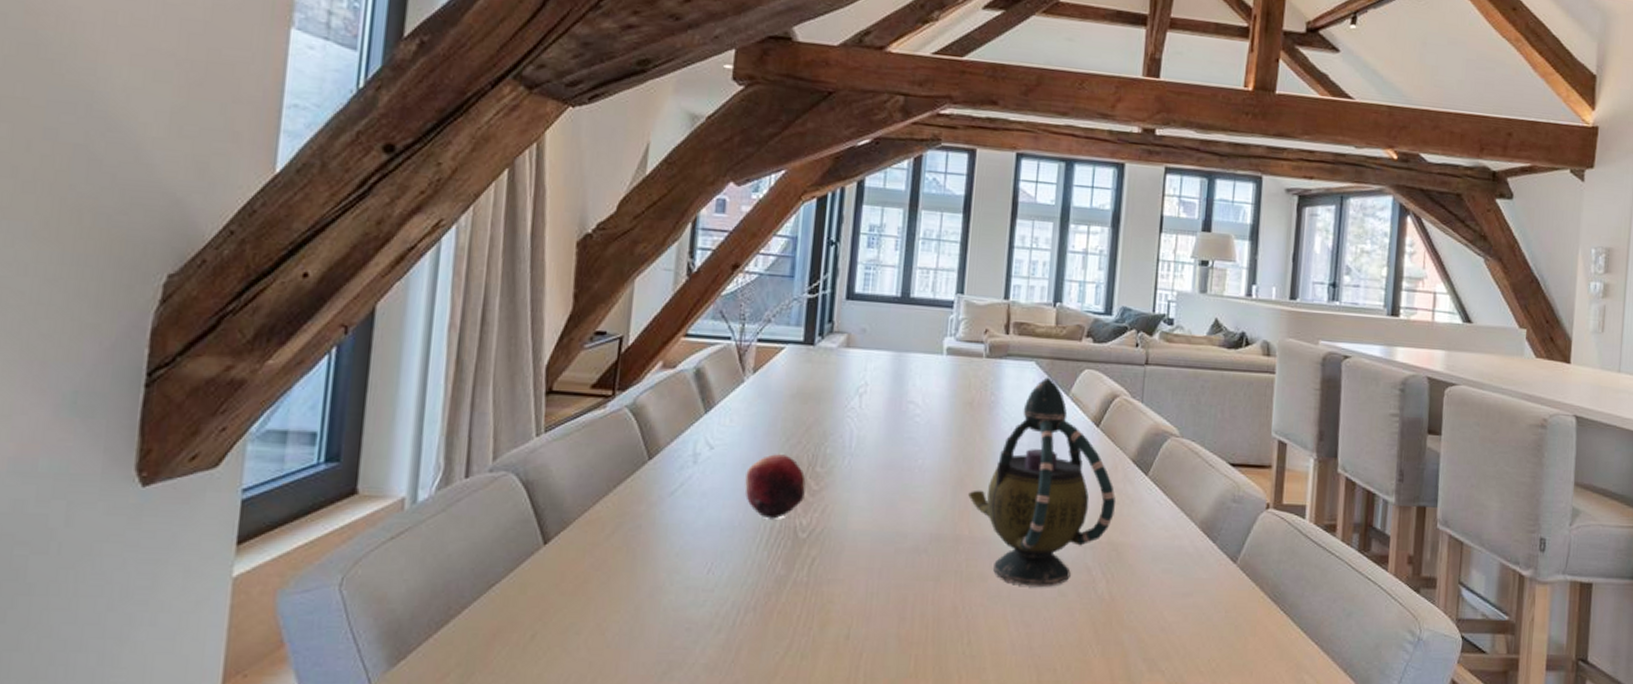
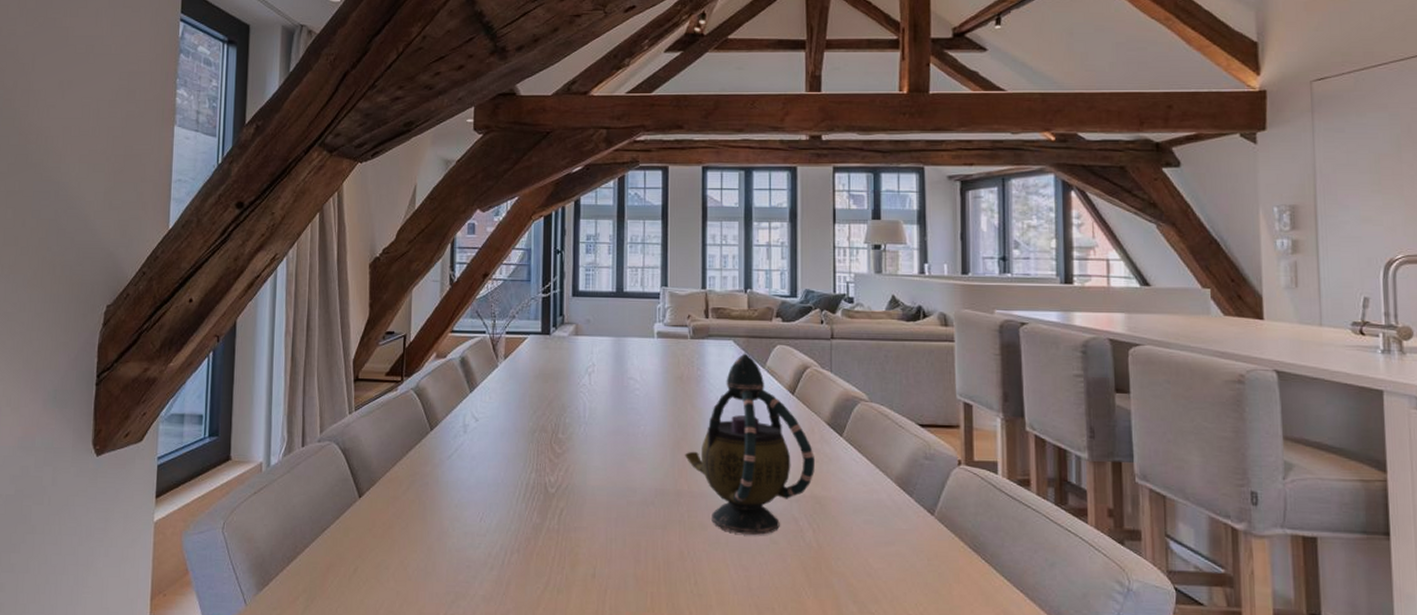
fruit: present [745,454,806,519] -> none [504,424,551,477]

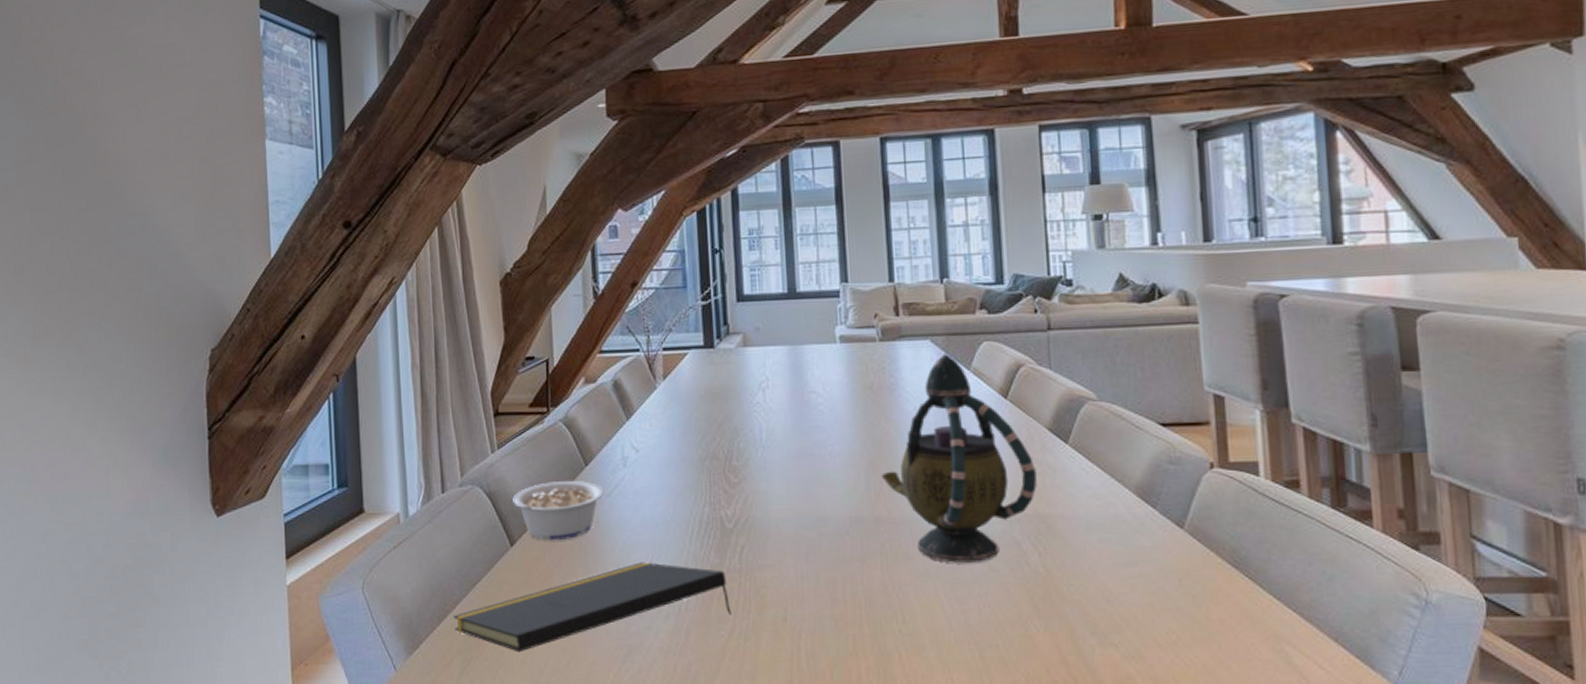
notepad: none [302,518,548,594] -> present [453,562,732,653]
legume: none [363,443,445,496] -> present [512,481,604,541]

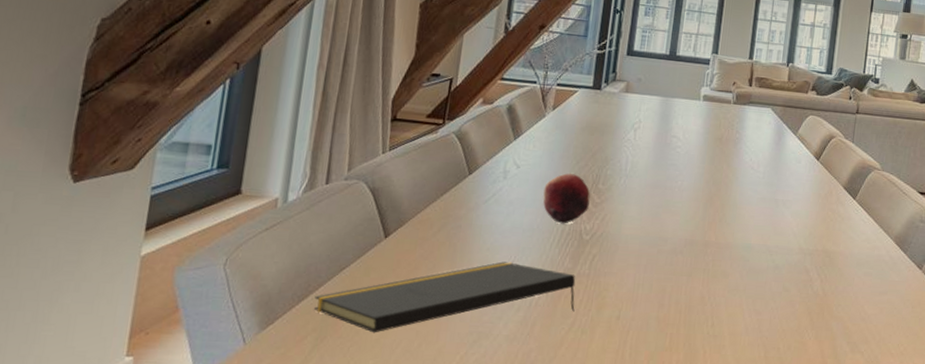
legume: present [512,481,604,541] -> none [393,185,482,237]
fruit: none [670,452,726,512] -> present [543,173,591,224]
teapot: present [882,354,1038,563] -> none [716,121,831,283]

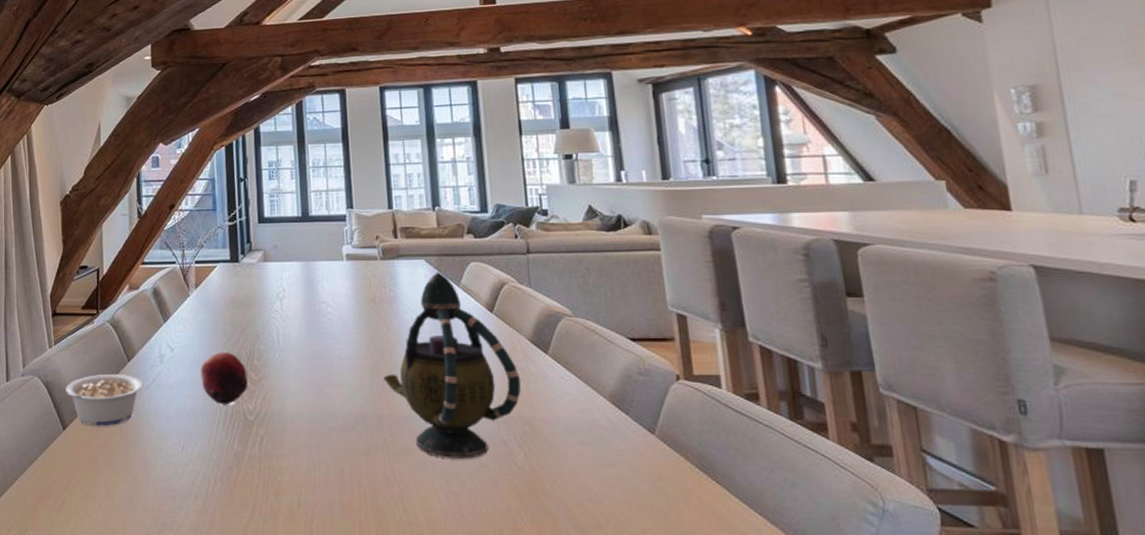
notepad: present [313,261,576,333] -> none [12,448,252,525]
legume: none [393,185,482,237] -> present [65,375,144,427]
teapot: none [716,121,831,283] -> present [384,272,521,459]

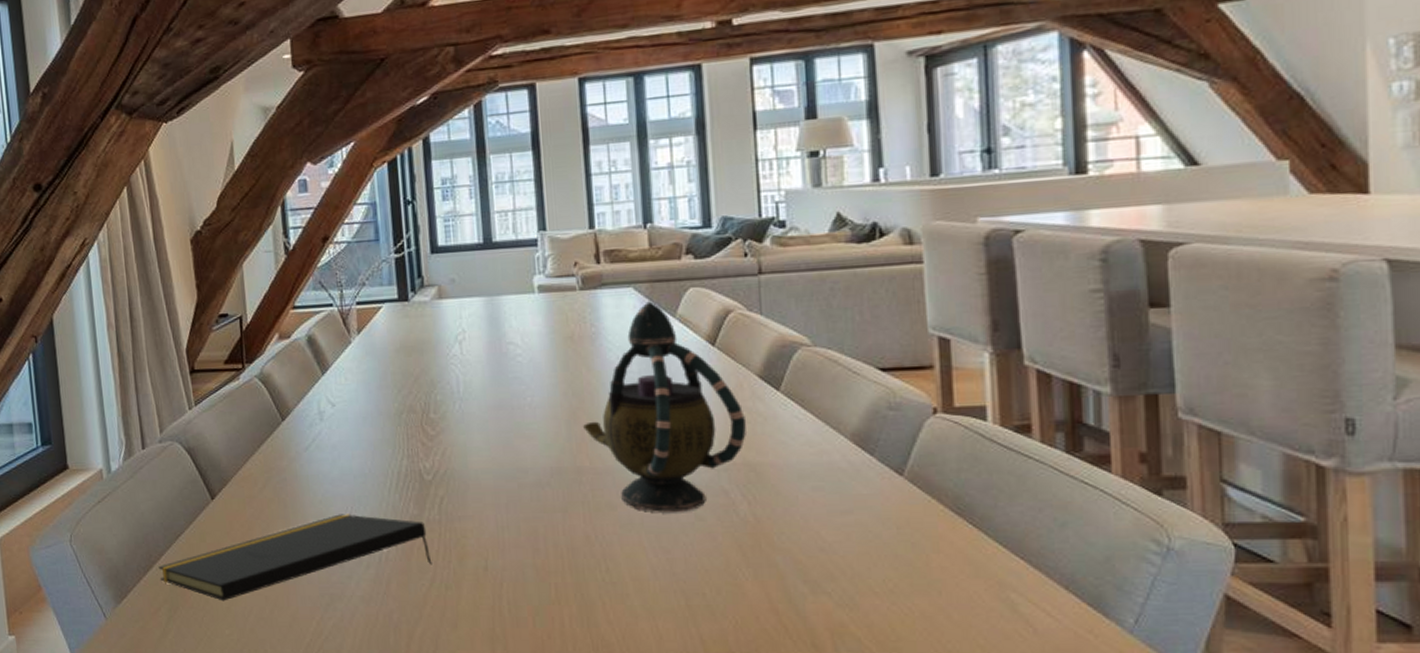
notepad: none [12,448,252,525] -> present [158,514,432,601]
legume: present [65,375,144,427] -> none [211,435,302,494]
fruit: present [200,352,248,405] -> none [367,405,424,465]

